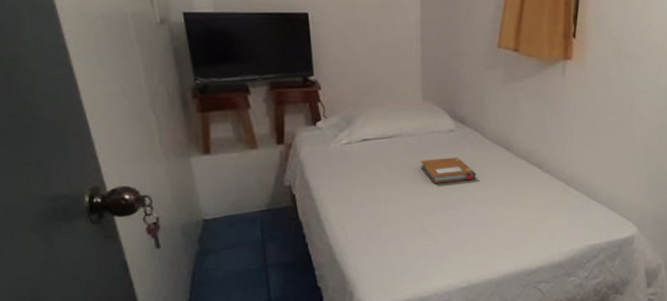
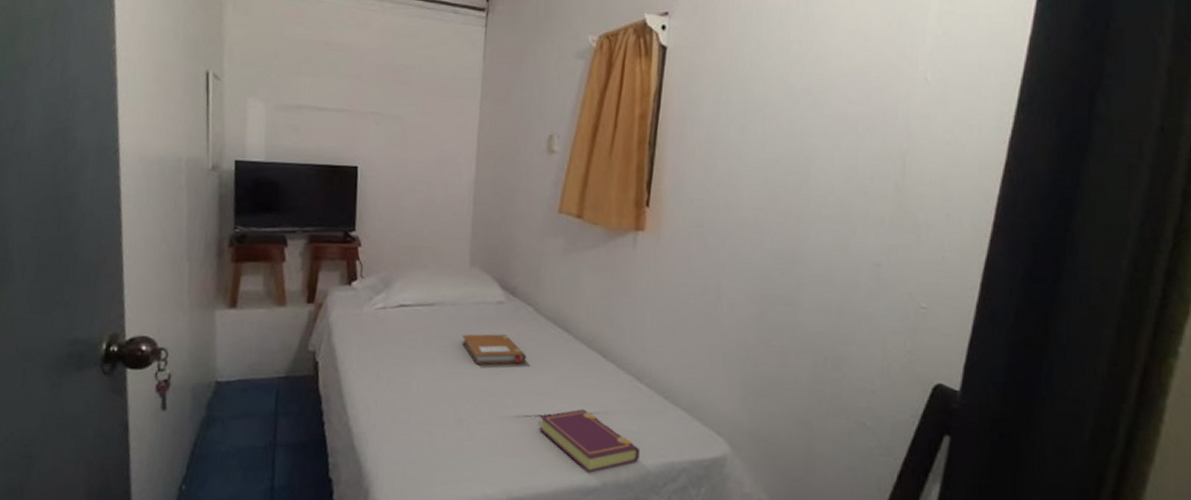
book: none [489,211,570,259] -> present [539,408,641,473]

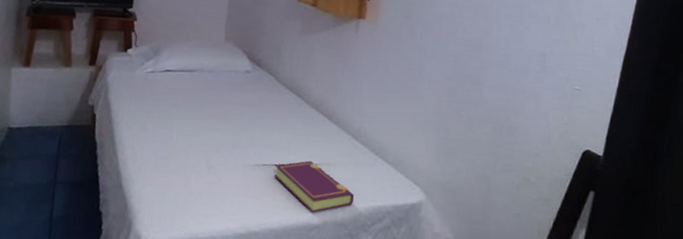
notebook: present [461,334,526,365] -> none [215,96,267,122]

